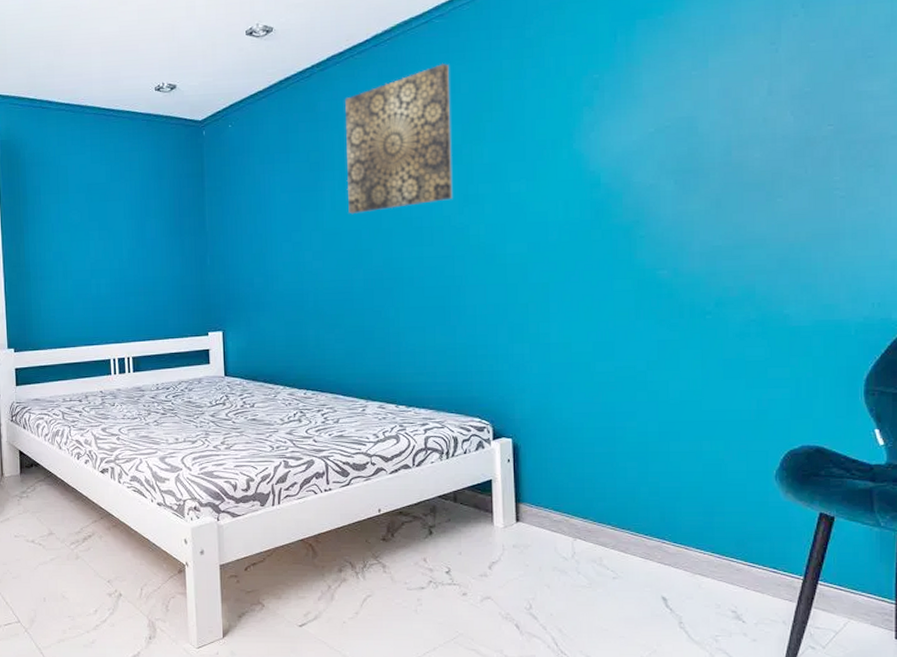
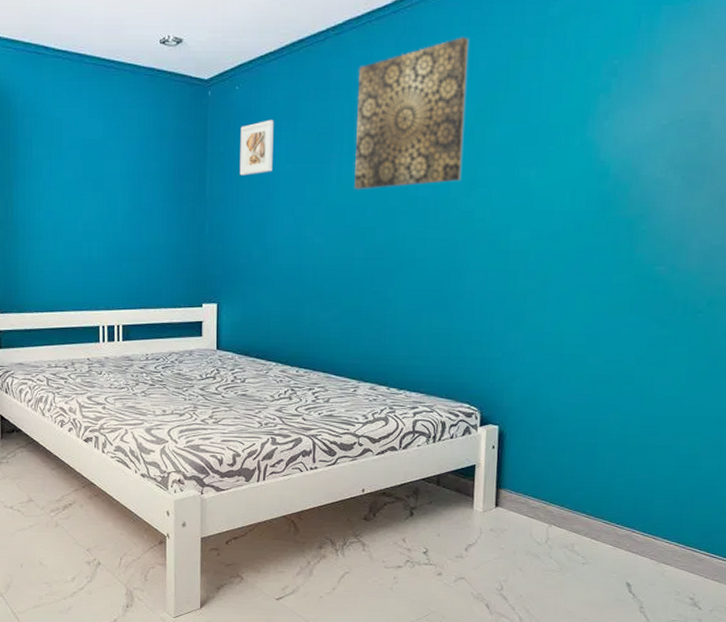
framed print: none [235,153,268,208] -> present [239,120,274,176]

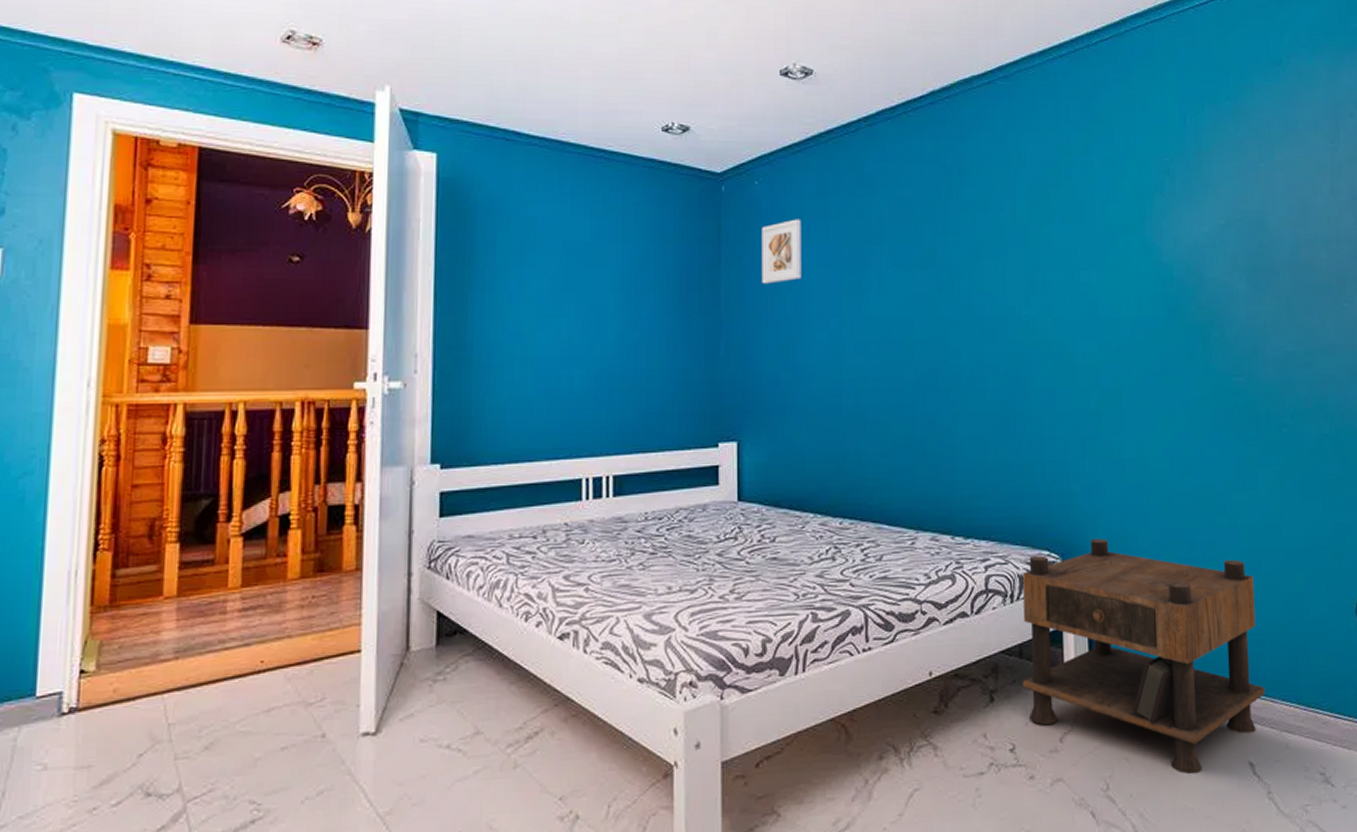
wall art: present [354,36,468,190] -> none [896,130,1018,299]
nightstand: none [438,397,652,587] -> present [1023,538,1266,775]

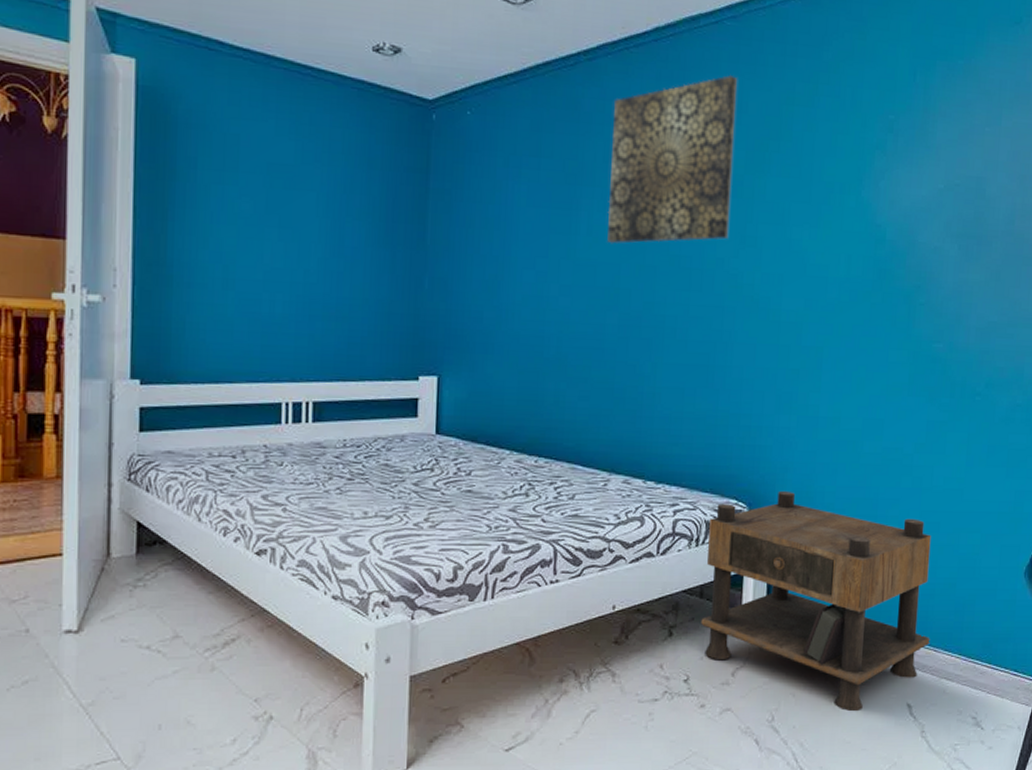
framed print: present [761,219,802,284] -> none [469,154,513,220]
wall art: none [896,130,1018,299] -> present [607,74,737,244]

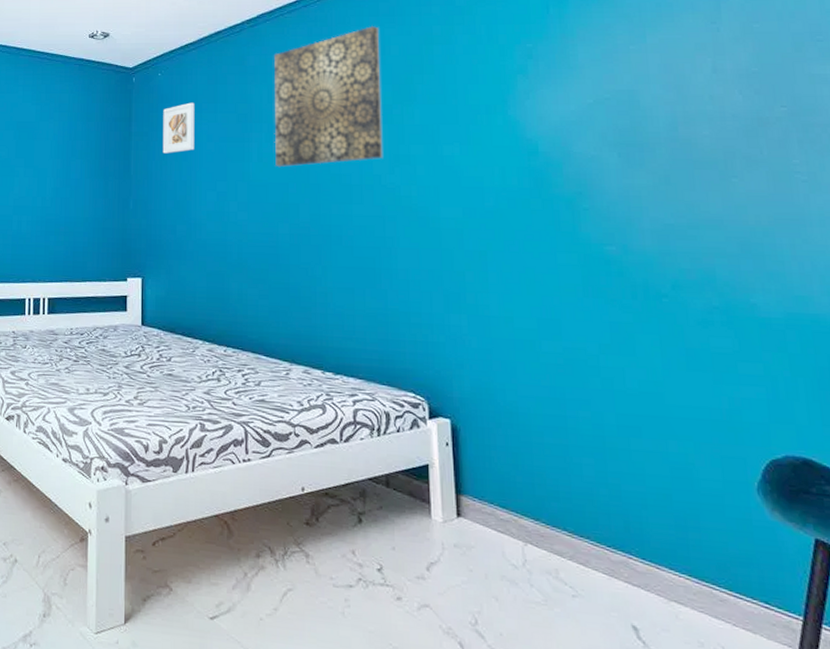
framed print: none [469,154,513,220] -> present [162,102,195,154]
nightstand: present [701,490,931,712] -> none [389,386,650,627]

